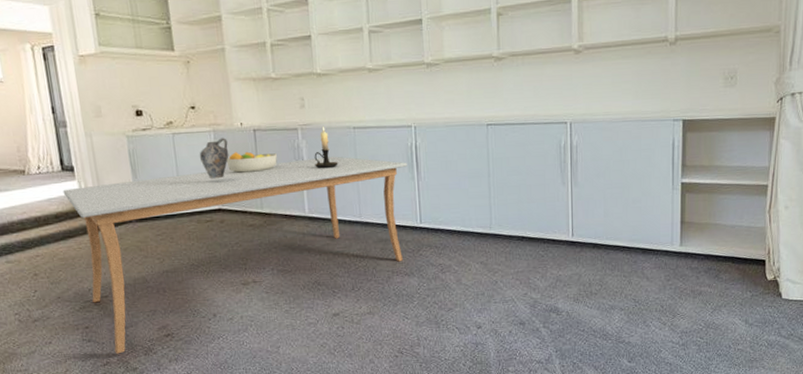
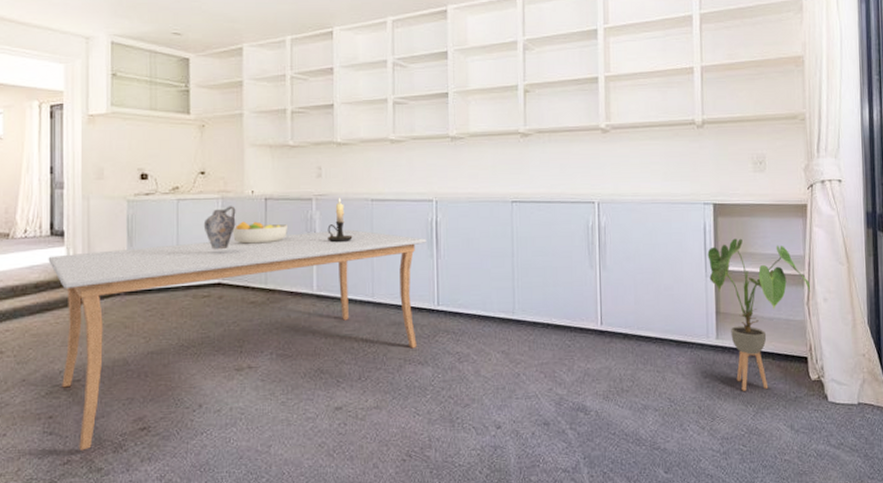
house plant: none [675,152,773,291] -> present [707,238,811,391]

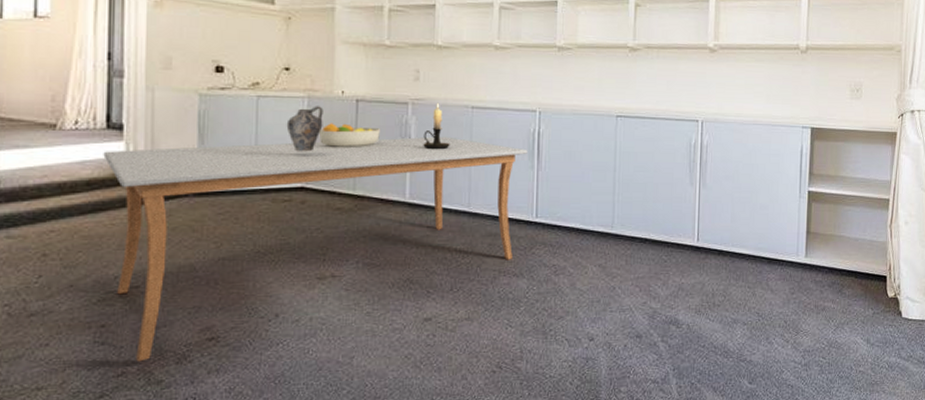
house plant: present [707,238,811,391] -> none [802,162,894,307]

